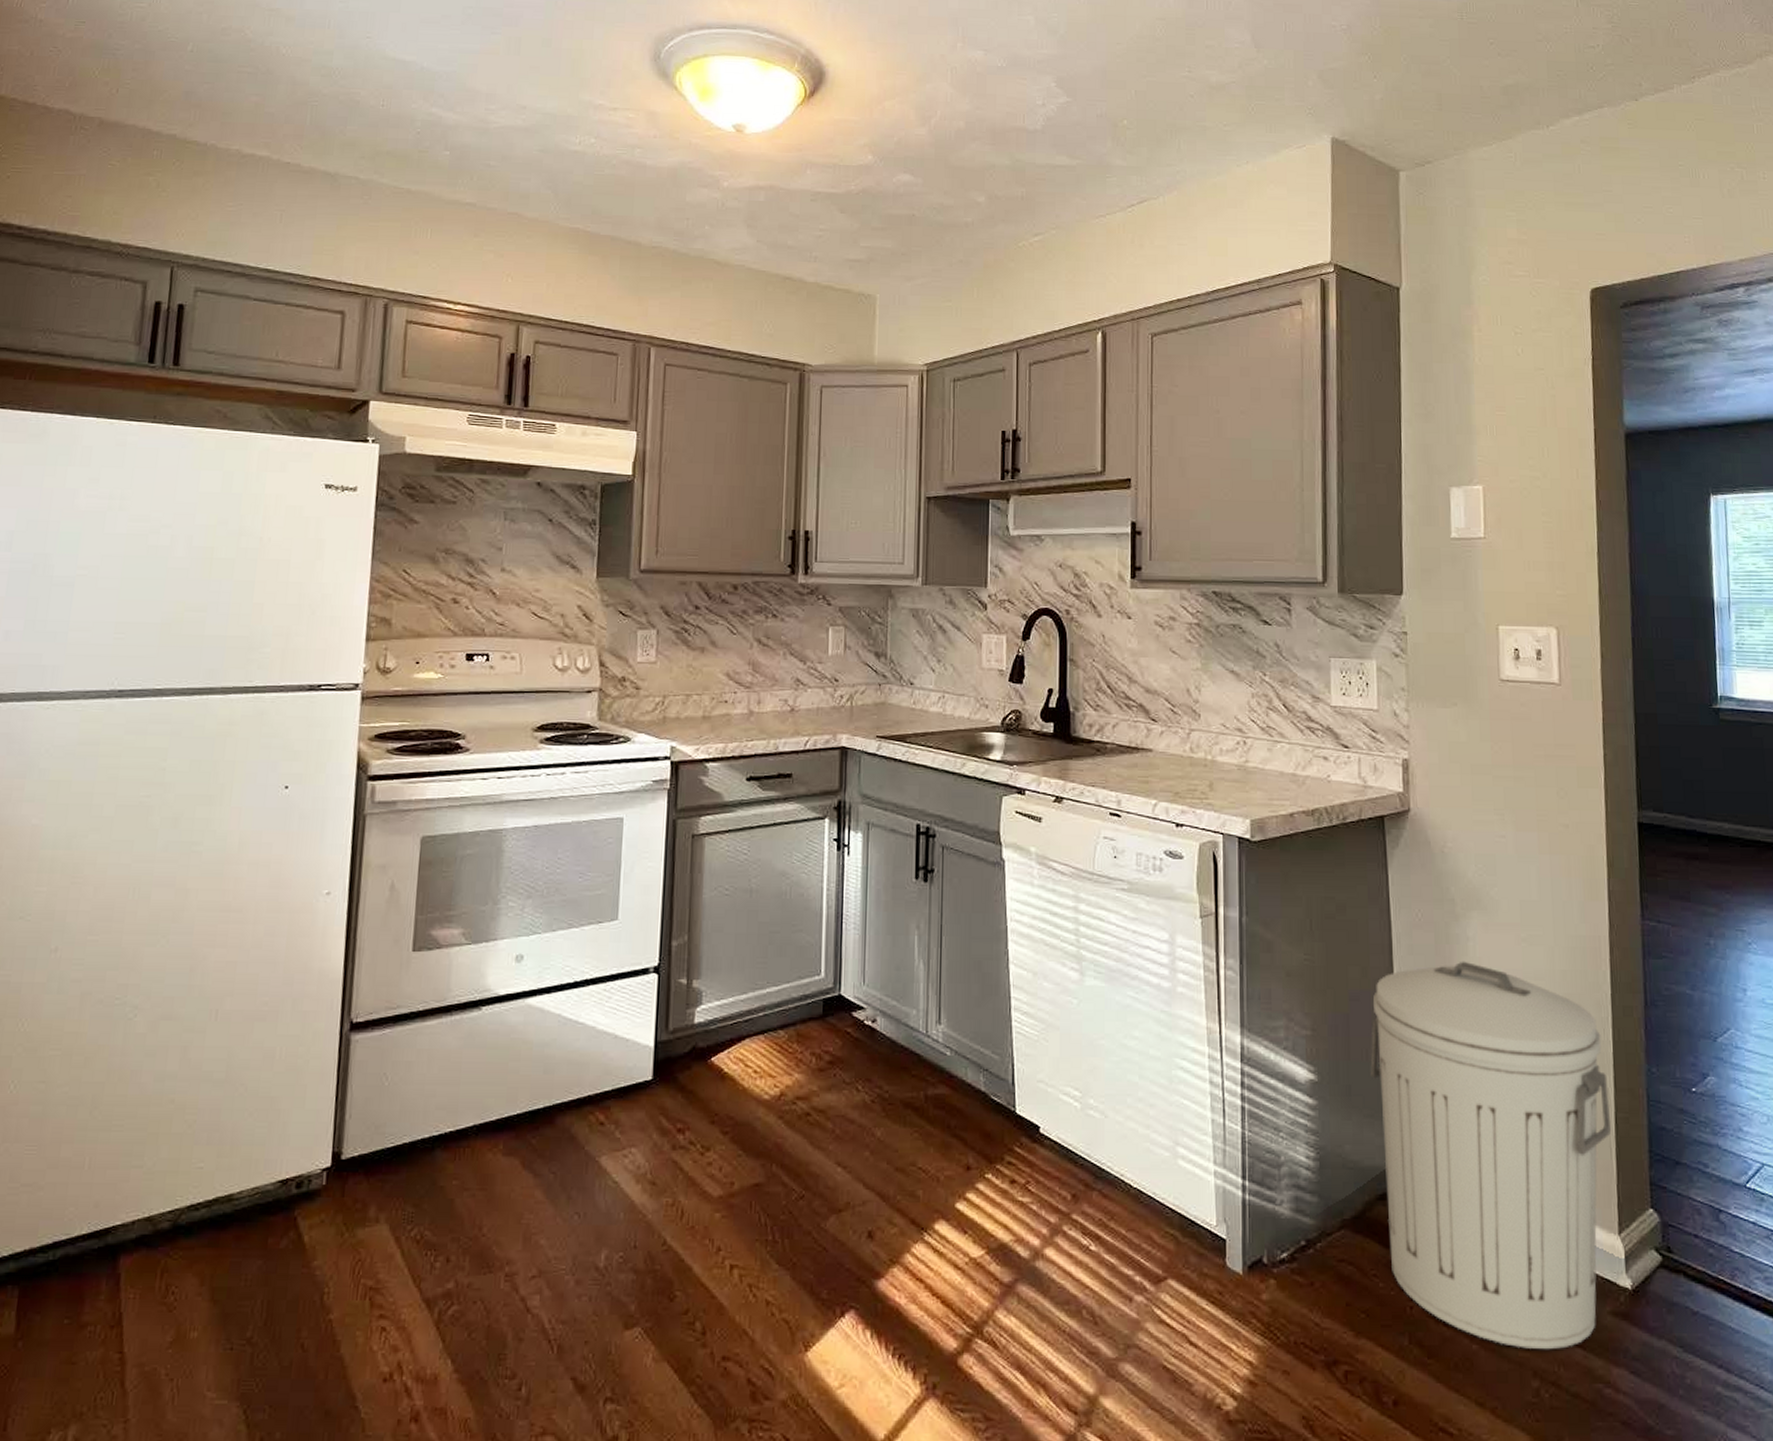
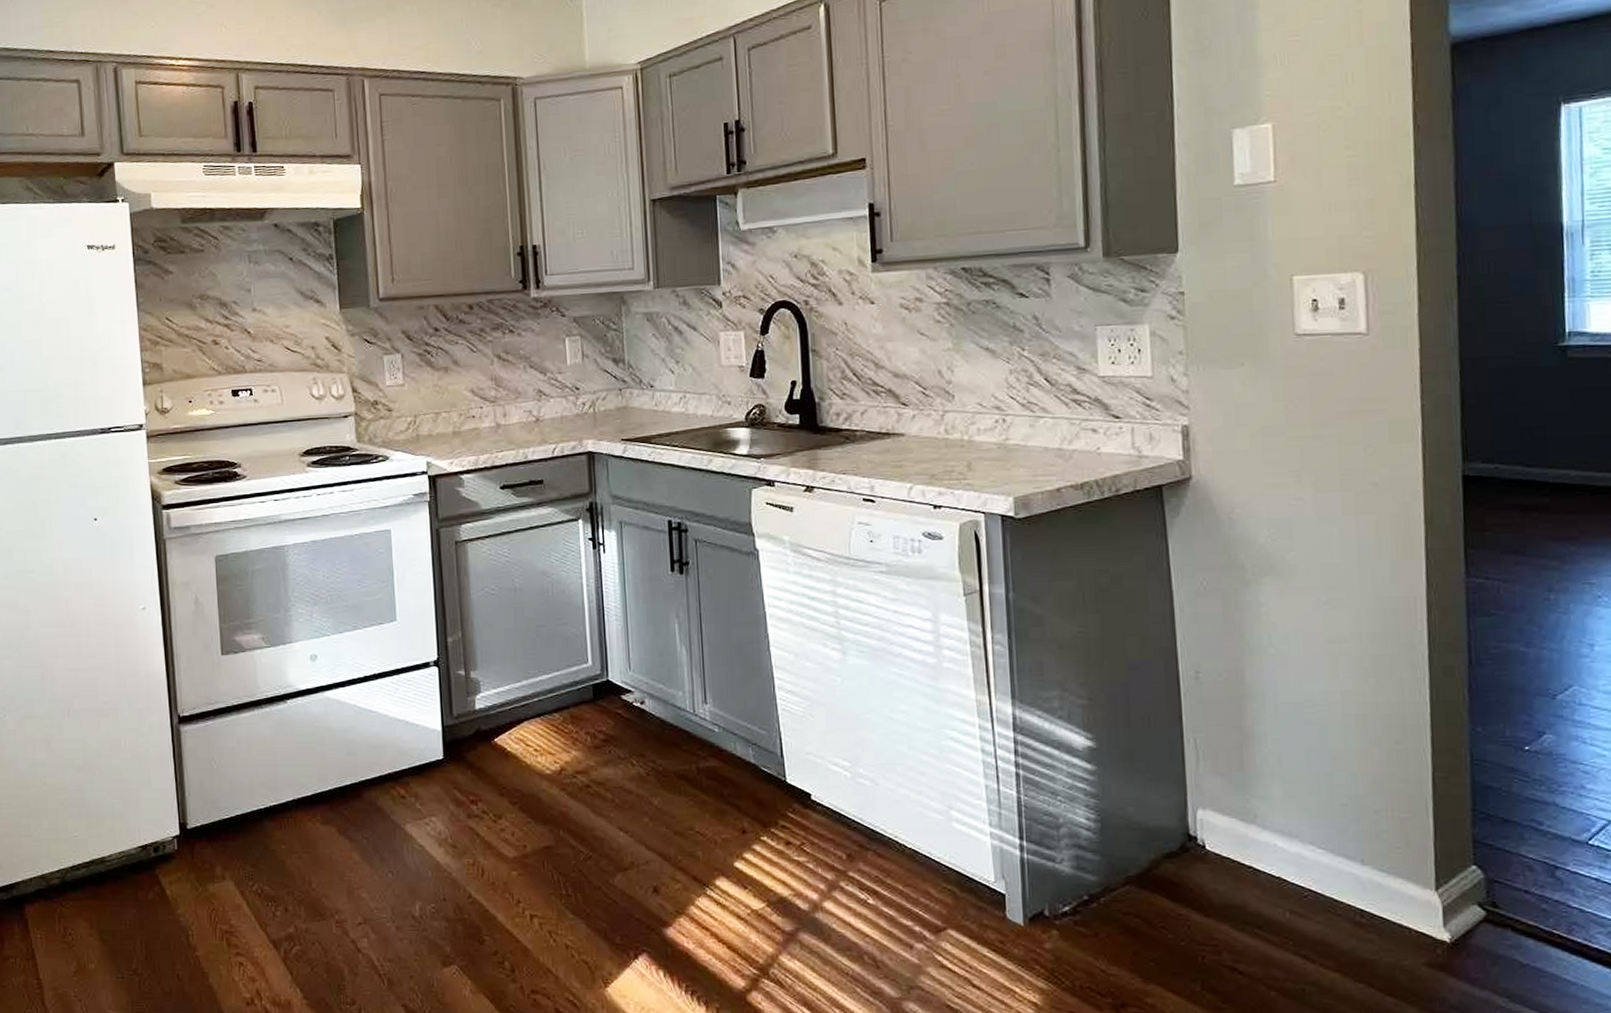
trash can: present [1370,961,1612,1349] -> none [1152,627,1428,997]

